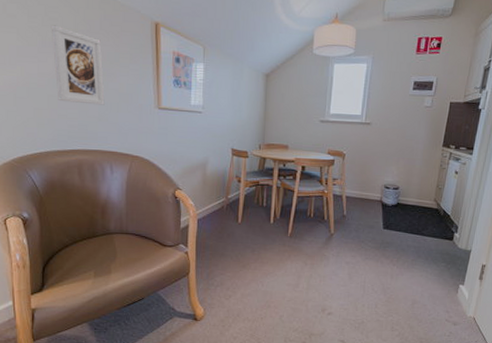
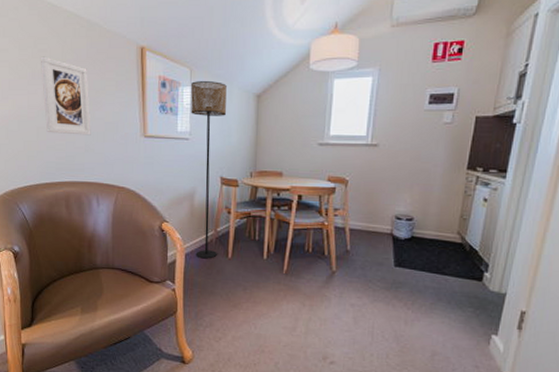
floor lamp: none [203,58,238,224] -> present [190,81,227,259]

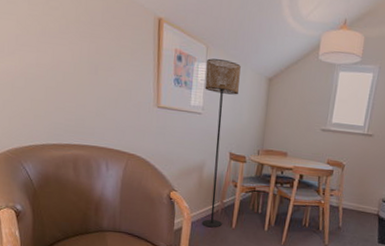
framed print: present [40,56,91,136] -> none [51,14,104,101]

